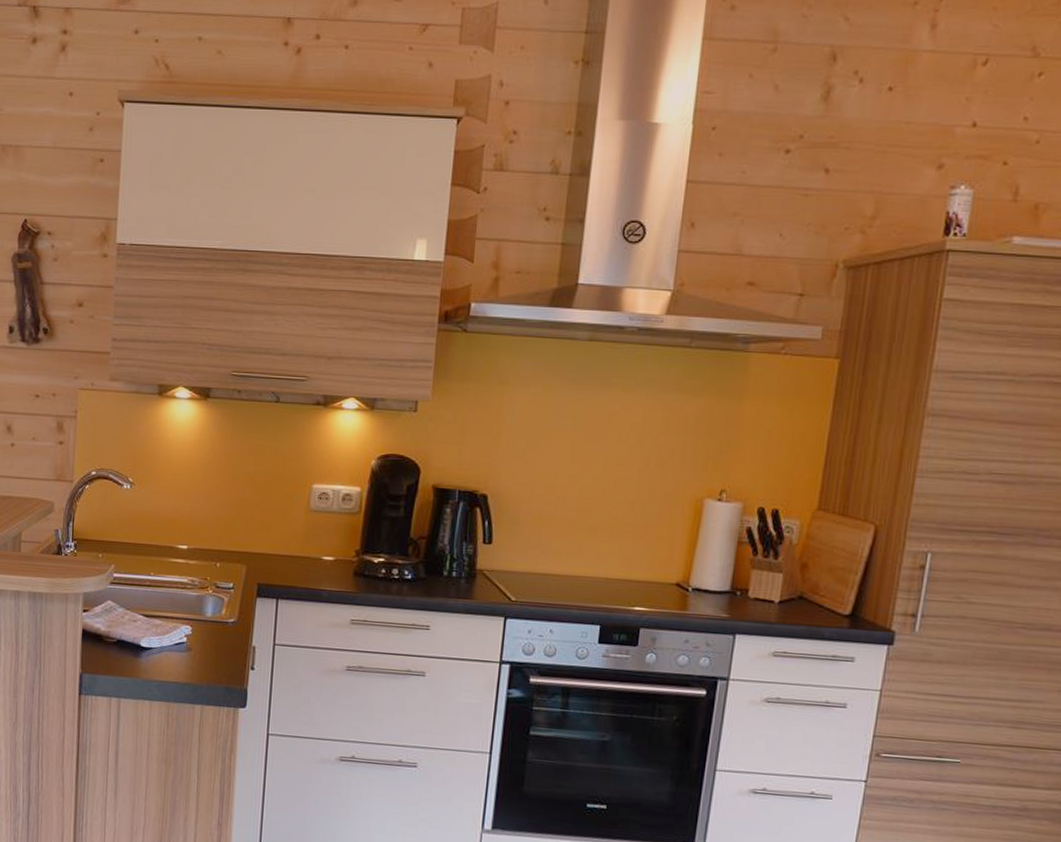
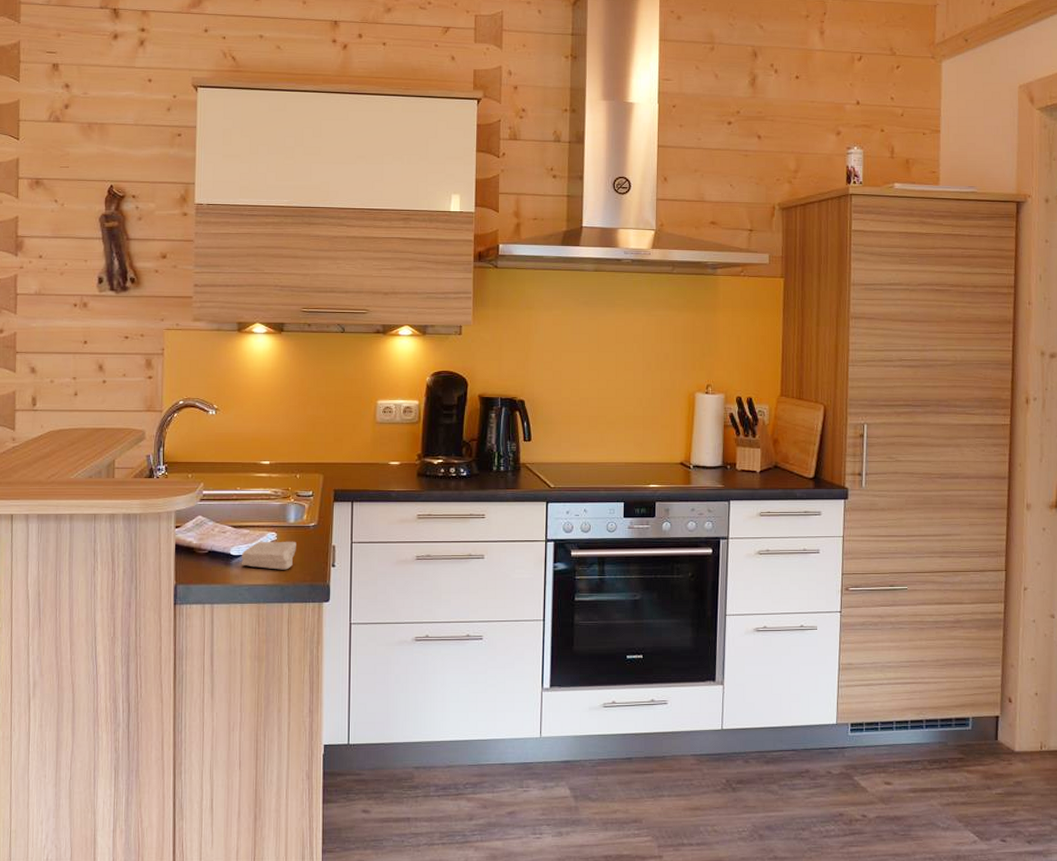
soap bar: none [152,634,213,669] -> present [242,541,296,570]

